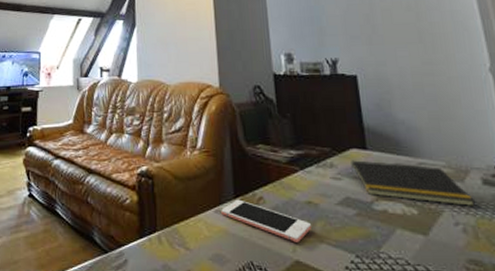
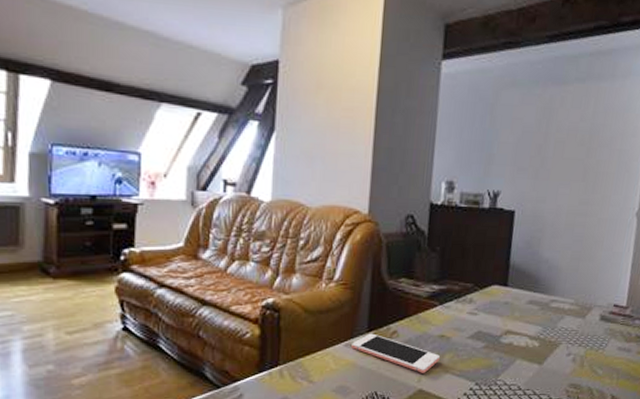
notepad: present [350,160,475,208] -> none [487,296,589,340]

